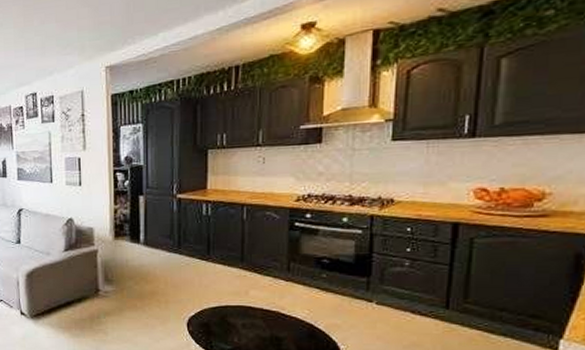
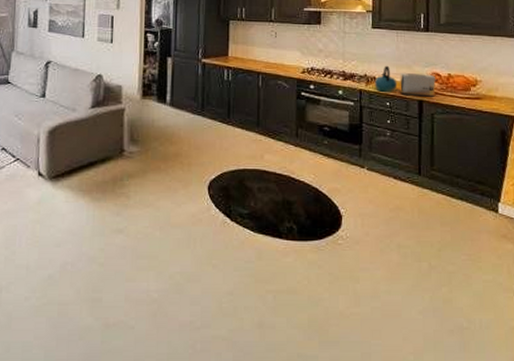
kettle: none [391,184,424,216] -> present [374,65,398,92]
toaster: none [425,190,484,220] -> present [399,72,438,98]

